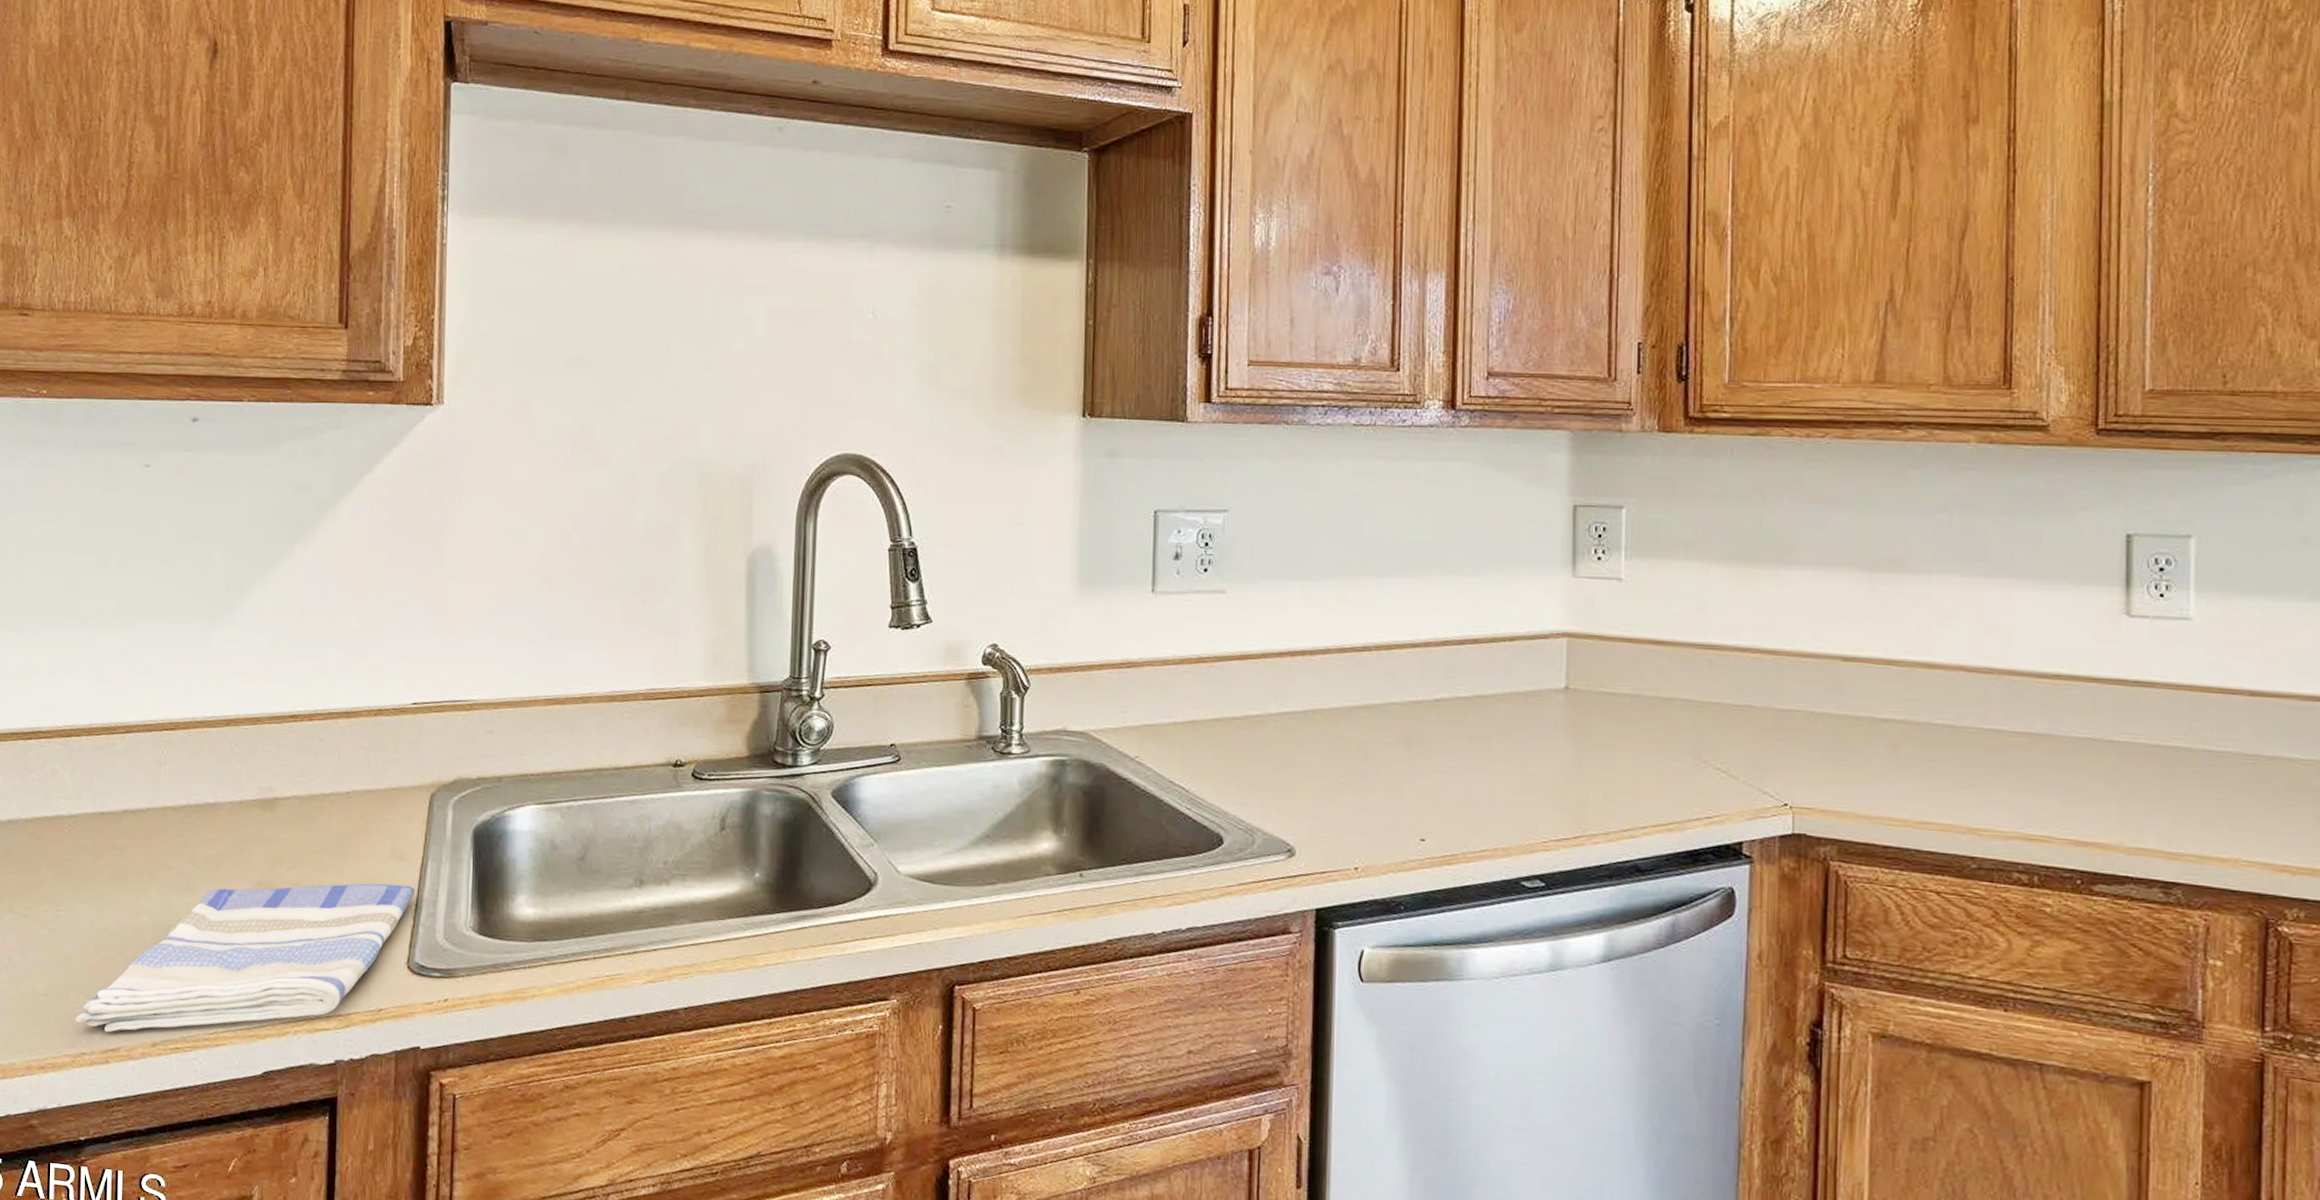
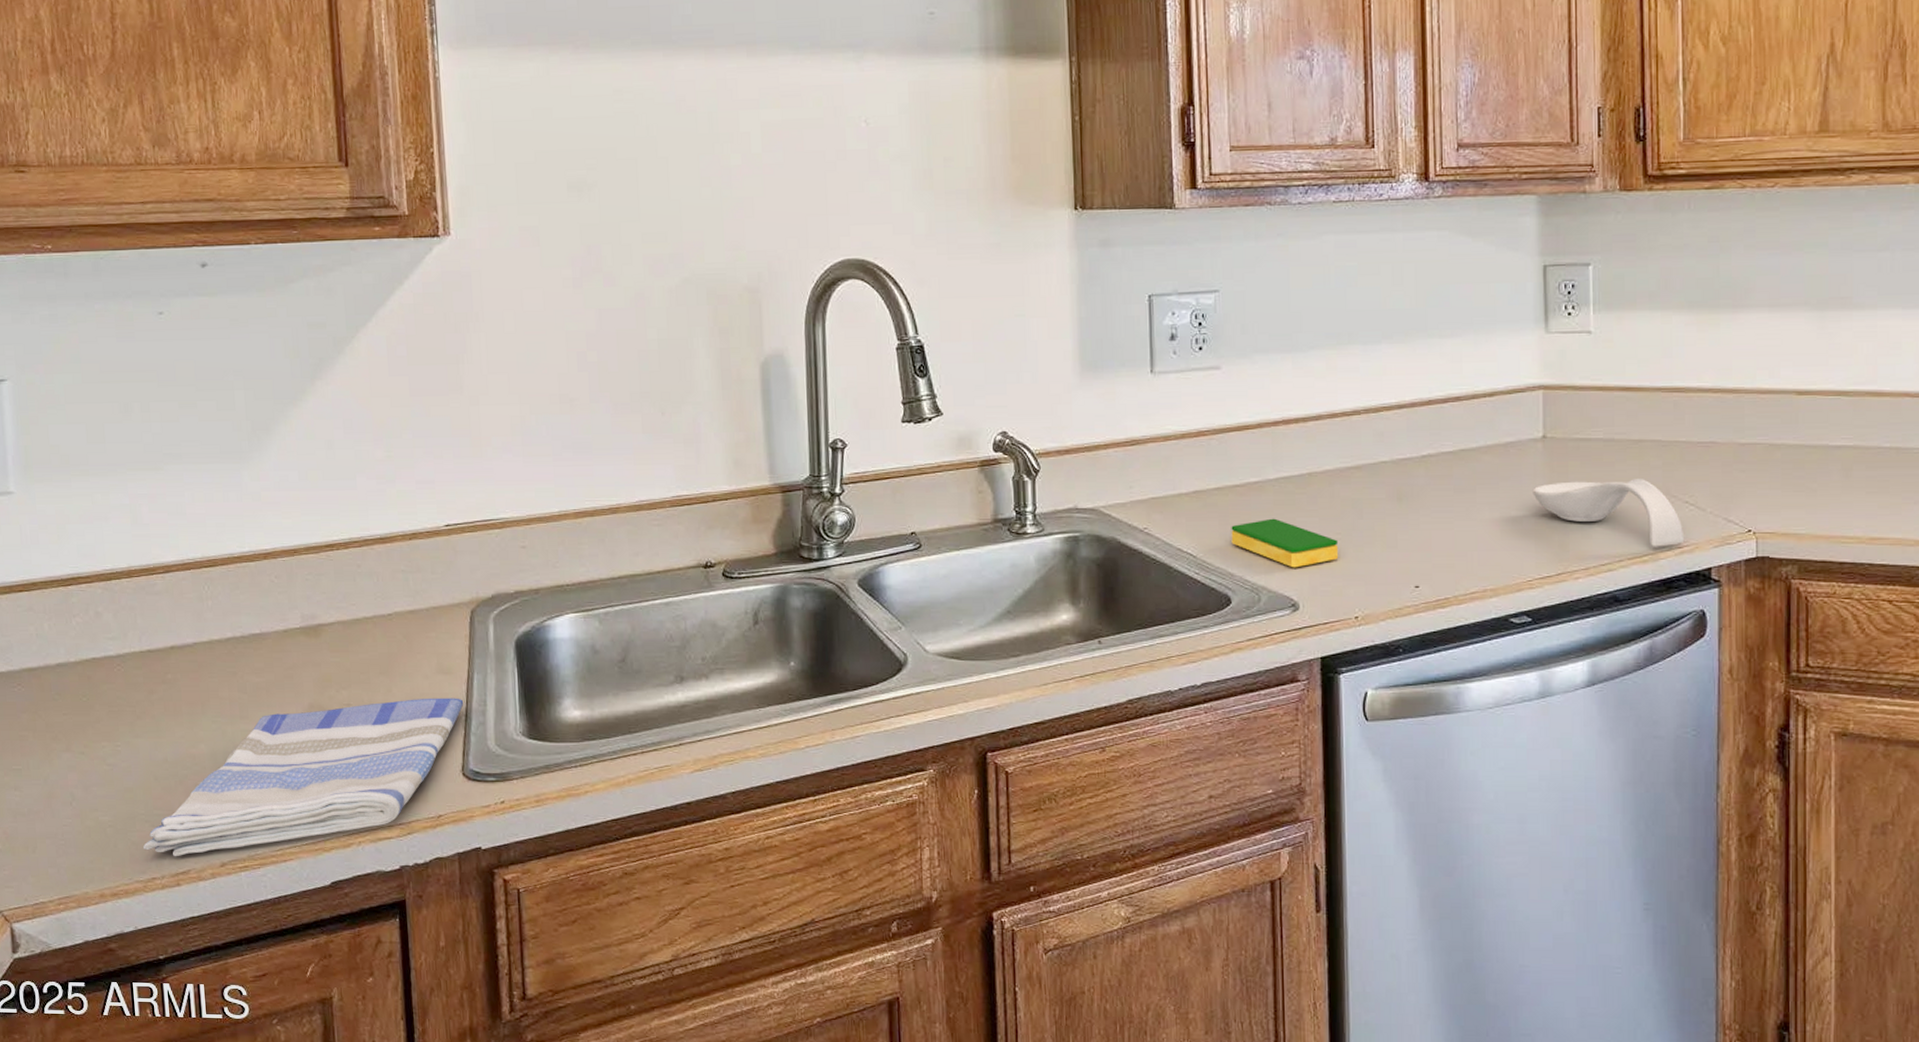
dish sponge: none [1227,755,1341,811] -> present [1231,518,1339,568]
spoon rest: none [1552,737,1715,816] -> present [1532,478,1685,547]

